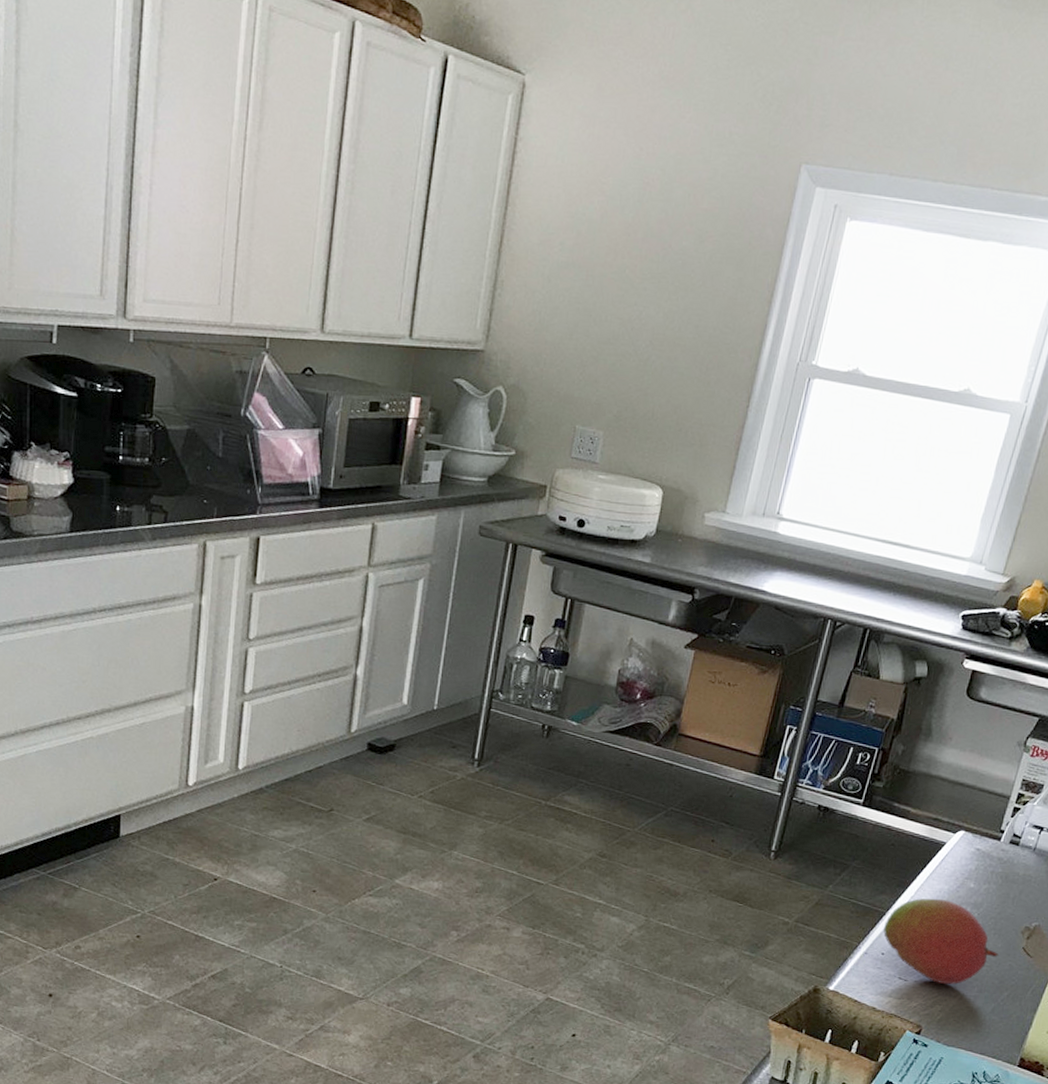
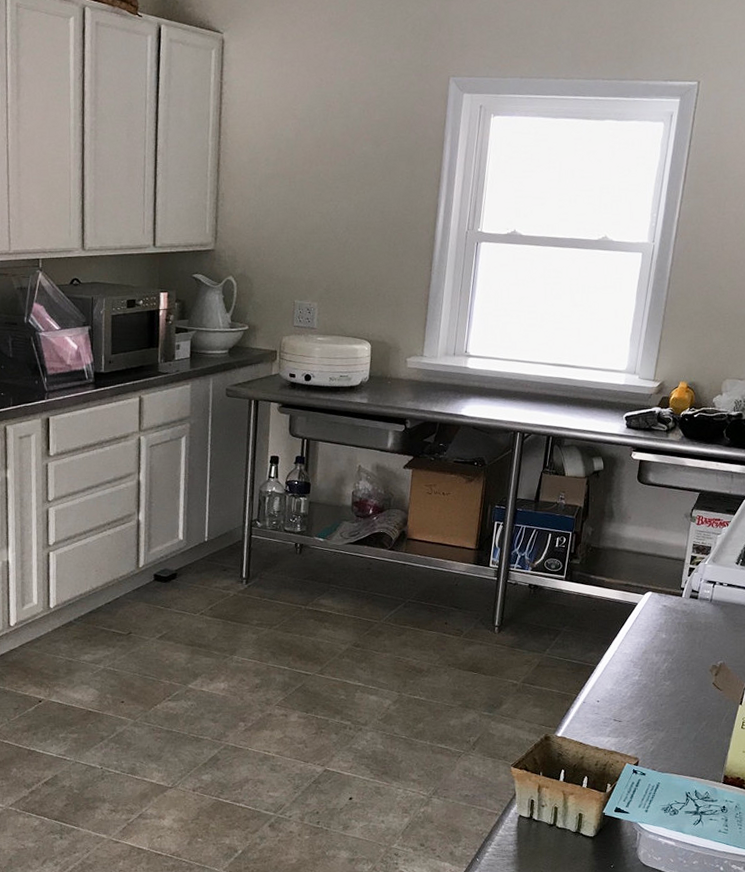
fruit: present [883,898,998,985] -> none [596,650,694,721]

